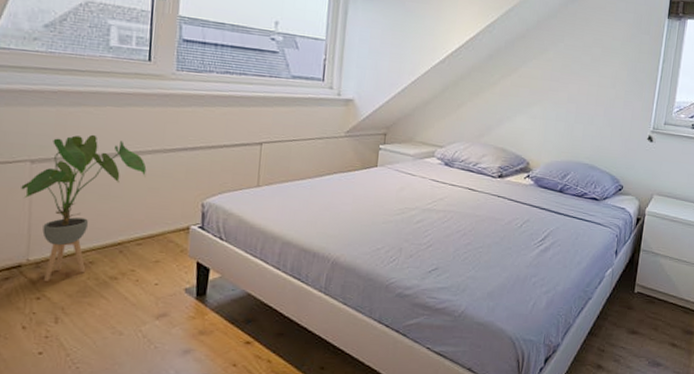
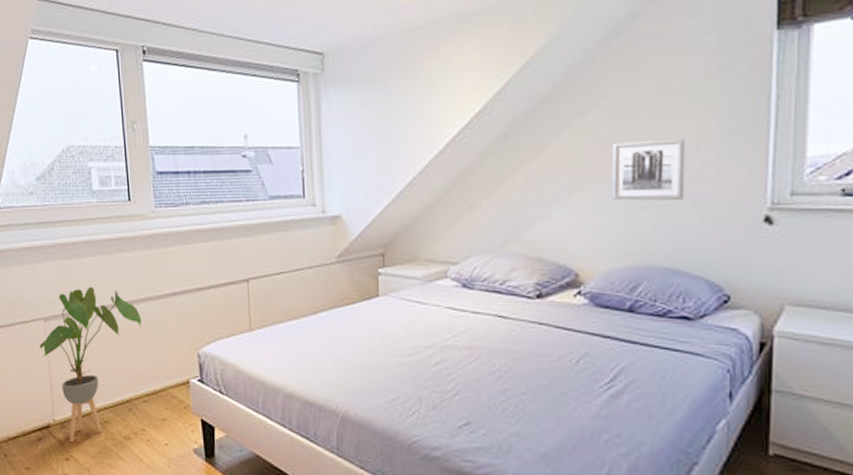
wall art: none [557,74,608,119] -> present [612,138,685,201]

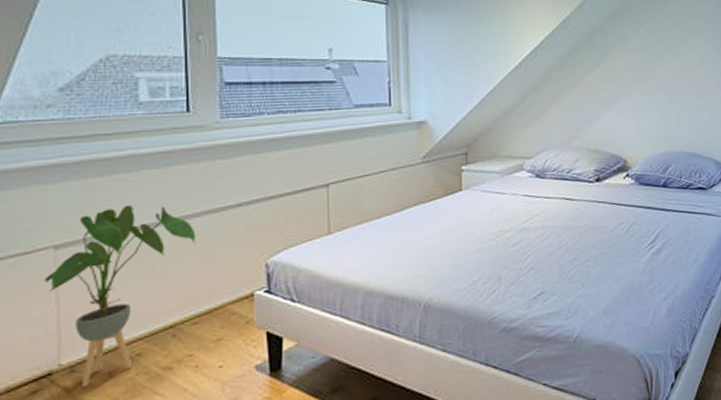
wall art: present [612,138,685,201] -> none [647,60,697,105]

